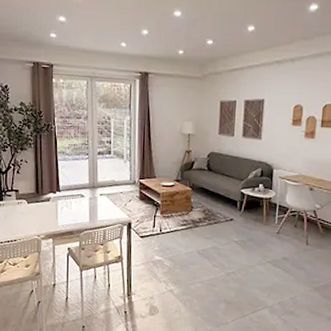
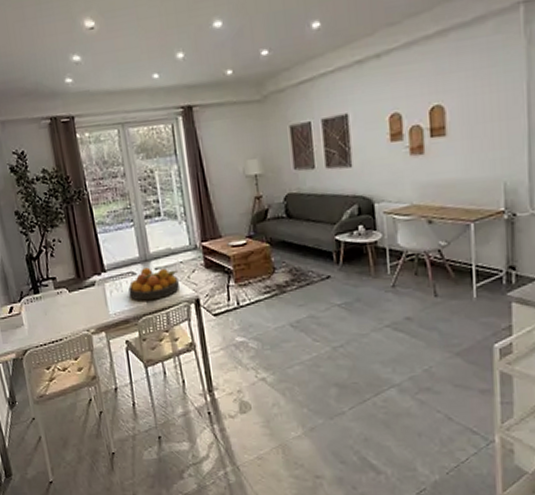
fruit bowl: none [76,193,117,219] -> present [128,267,179,301]

